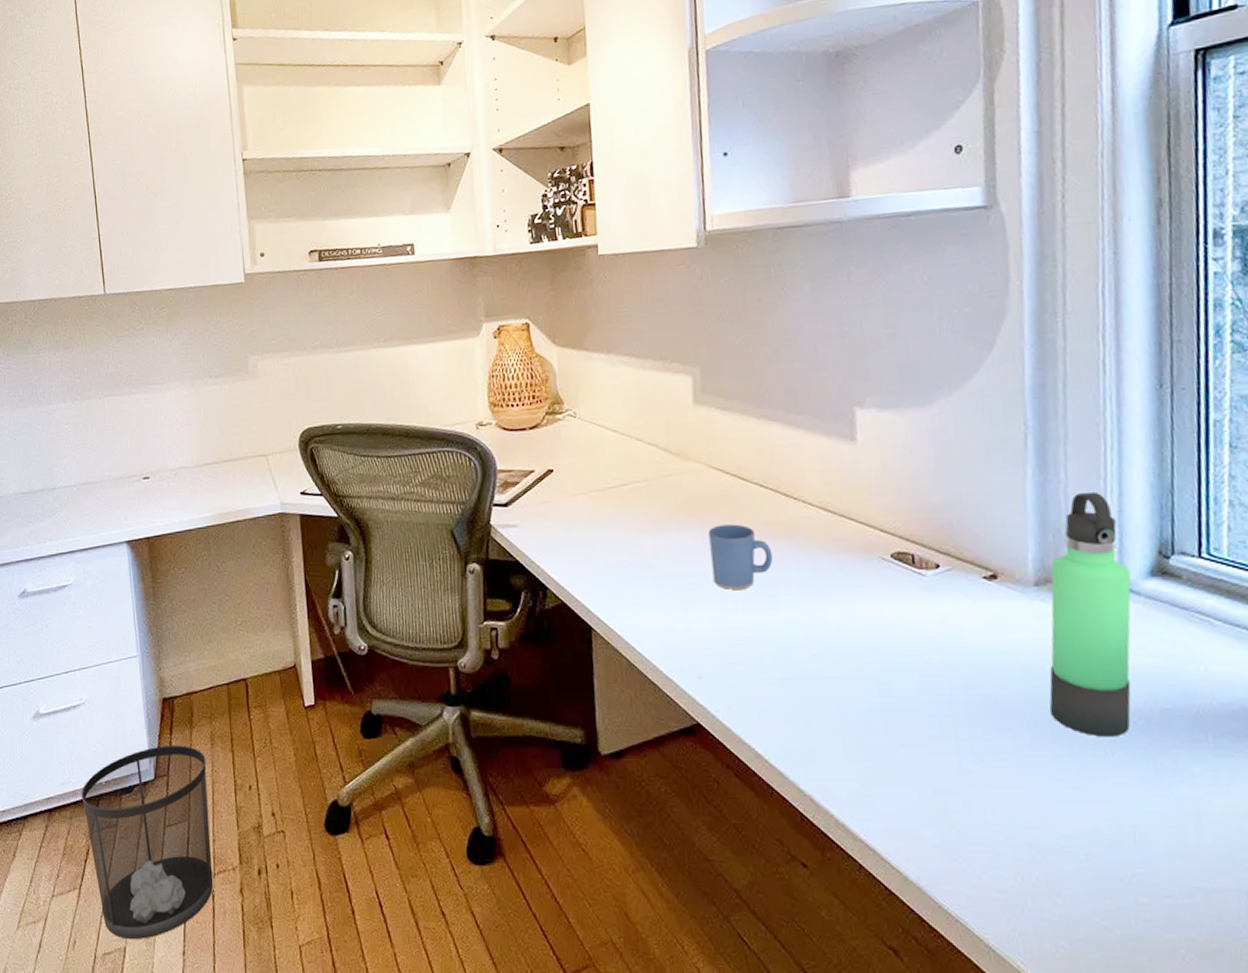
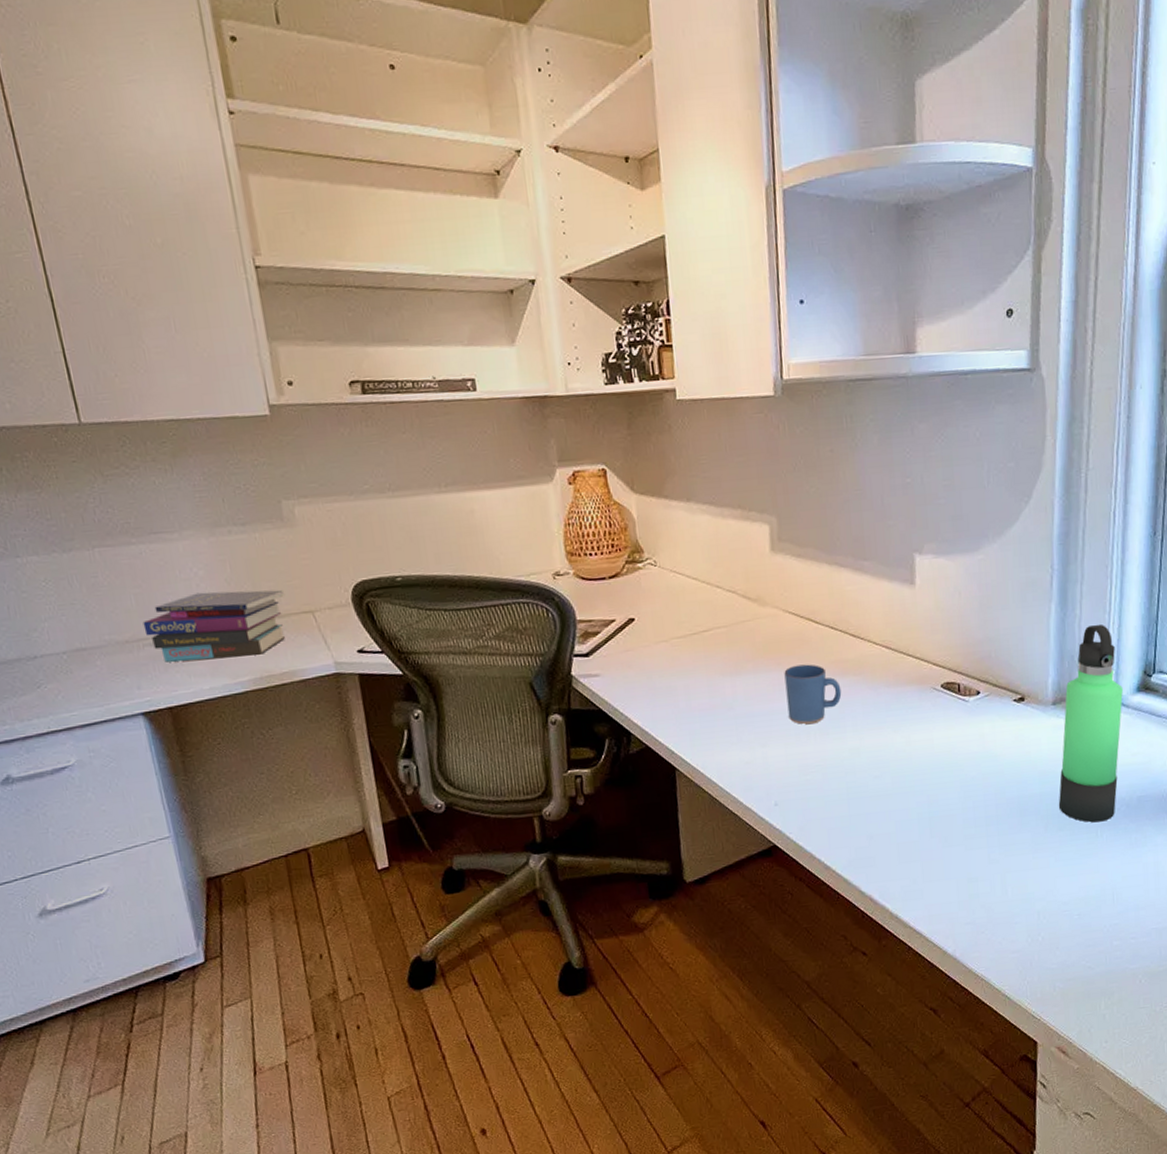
waste bin: present [81,746,214,940] -> none [112,923,286,1125]
books: none [134,435,245,497] -> present [142,590,286,662]

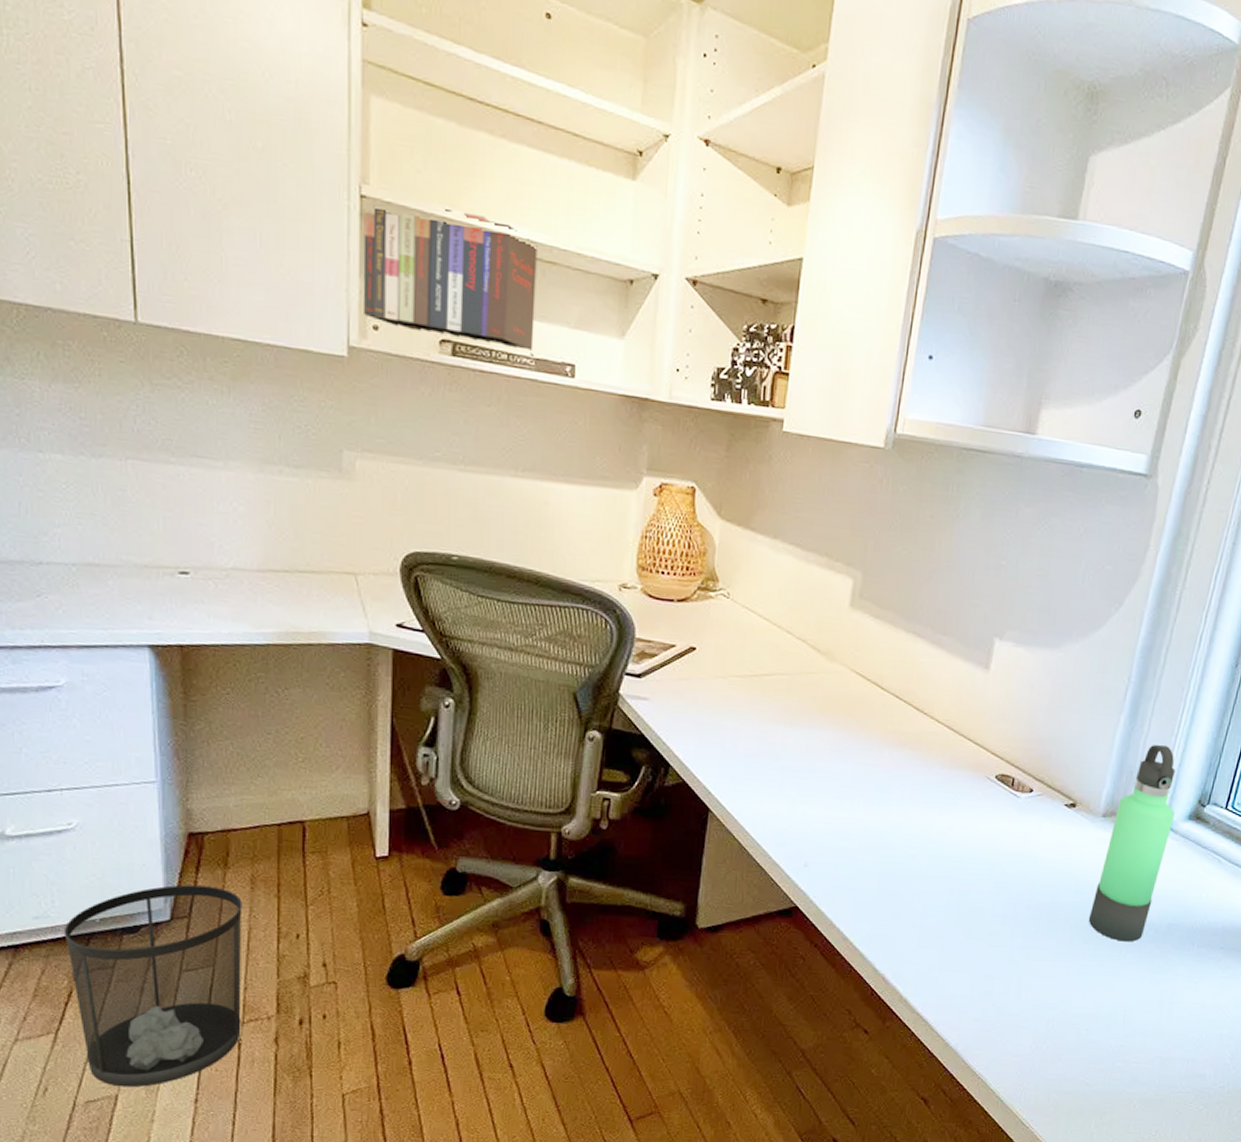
waste bin: none [112,923,286,1125] -> present [63,884,243,1088]
books: present [142,590,286,662] -> none [167,529,329,608]
books: none [261,260,434,379] -> present [362,205,538,351]
mug: present [784,664,842,724] -> none [835,727,895,790]

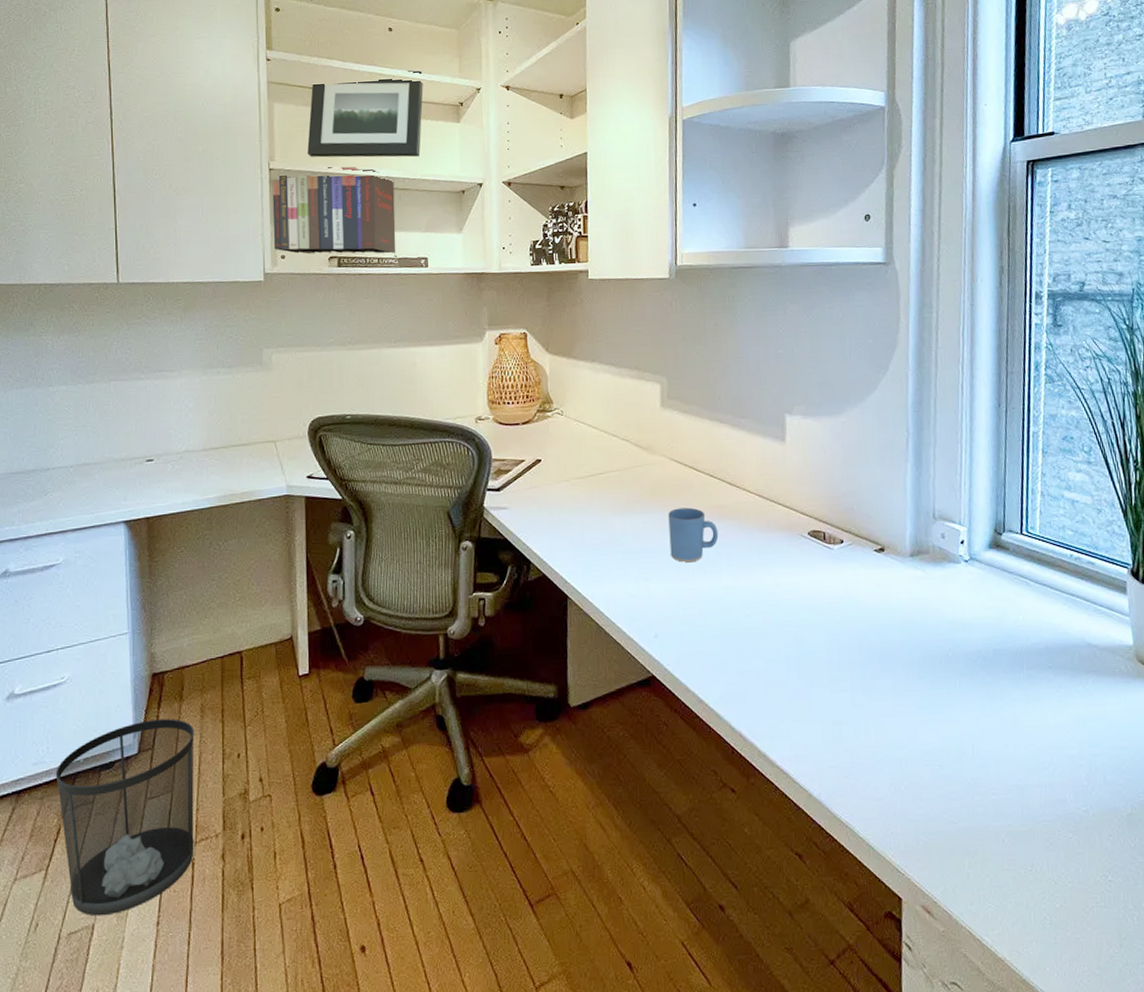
picture frame: none [417,78,592,220] -> present [307,70,424,158]
mug: none [835,727,895,790] -> present [668,507,719,562]
thermos bottle: present [1088,744,1175,942] -> none [918,484,976,673]

